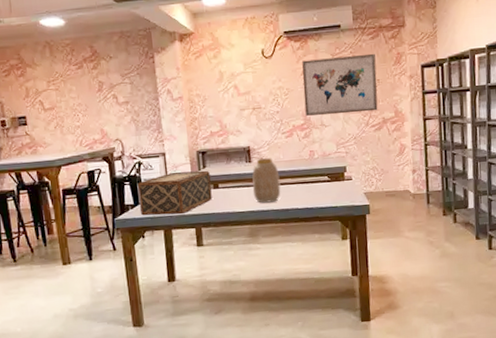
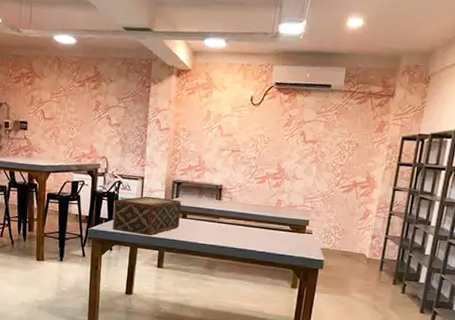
vase: present [252,158,281,203] -> none [217,198,245,241]
wall art: present [302,53,378,116] -> none [280,113,359,173]

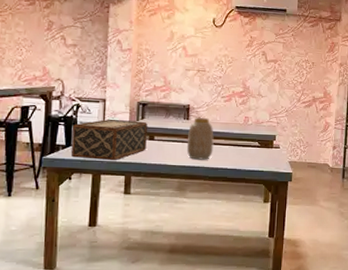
vase: none [217,198,245,241] -> present [186,118,214,160]

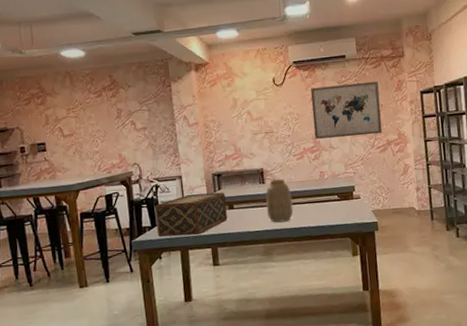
wall art: none [245,35,313,90] -> present [311,81,382,139]

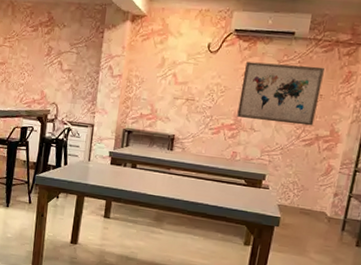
woven basket: present [154,192,228,237] -> none [60,143,131,185]
vase: present [265,179,294,223] -> none [167,149,198,194]

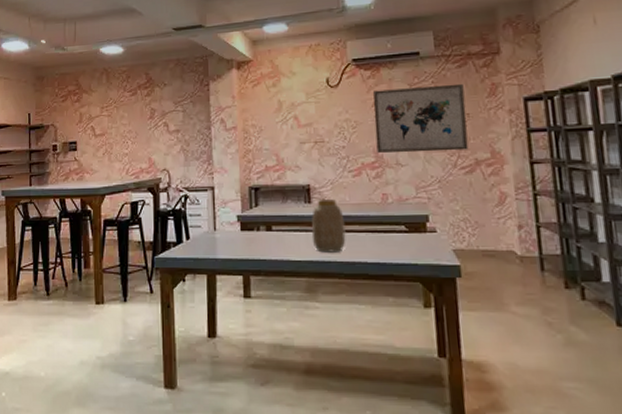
vase: none [167,149,198,194] -> present [311,199,346,253]

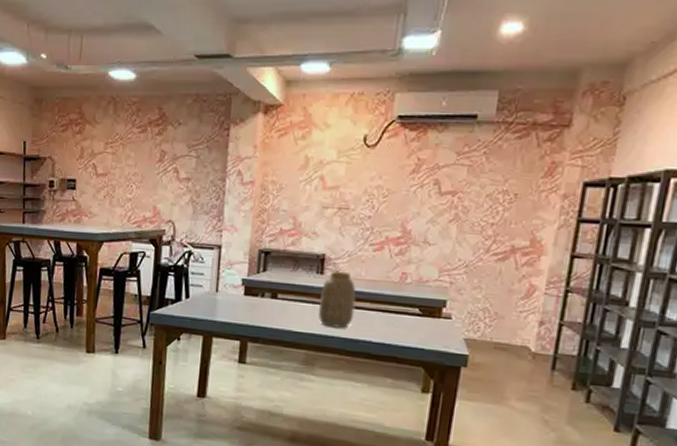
wall art: present [373,83,469,154] -> none [405,156,519,235]

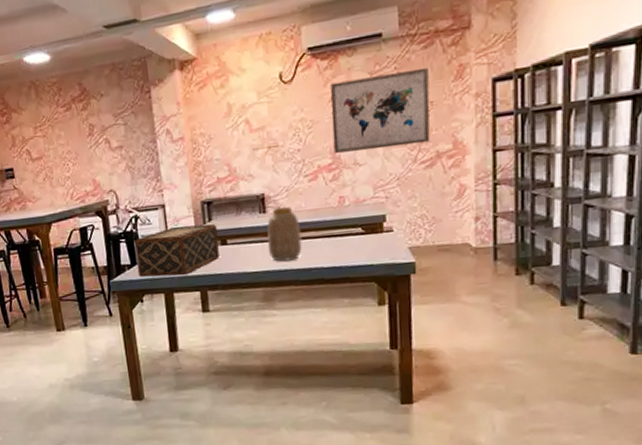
woven basket: none [180,269,270,322] -> present [134,223,220,277]
wall art: none [405,156,519,235] -> present [330,67,430,153]

